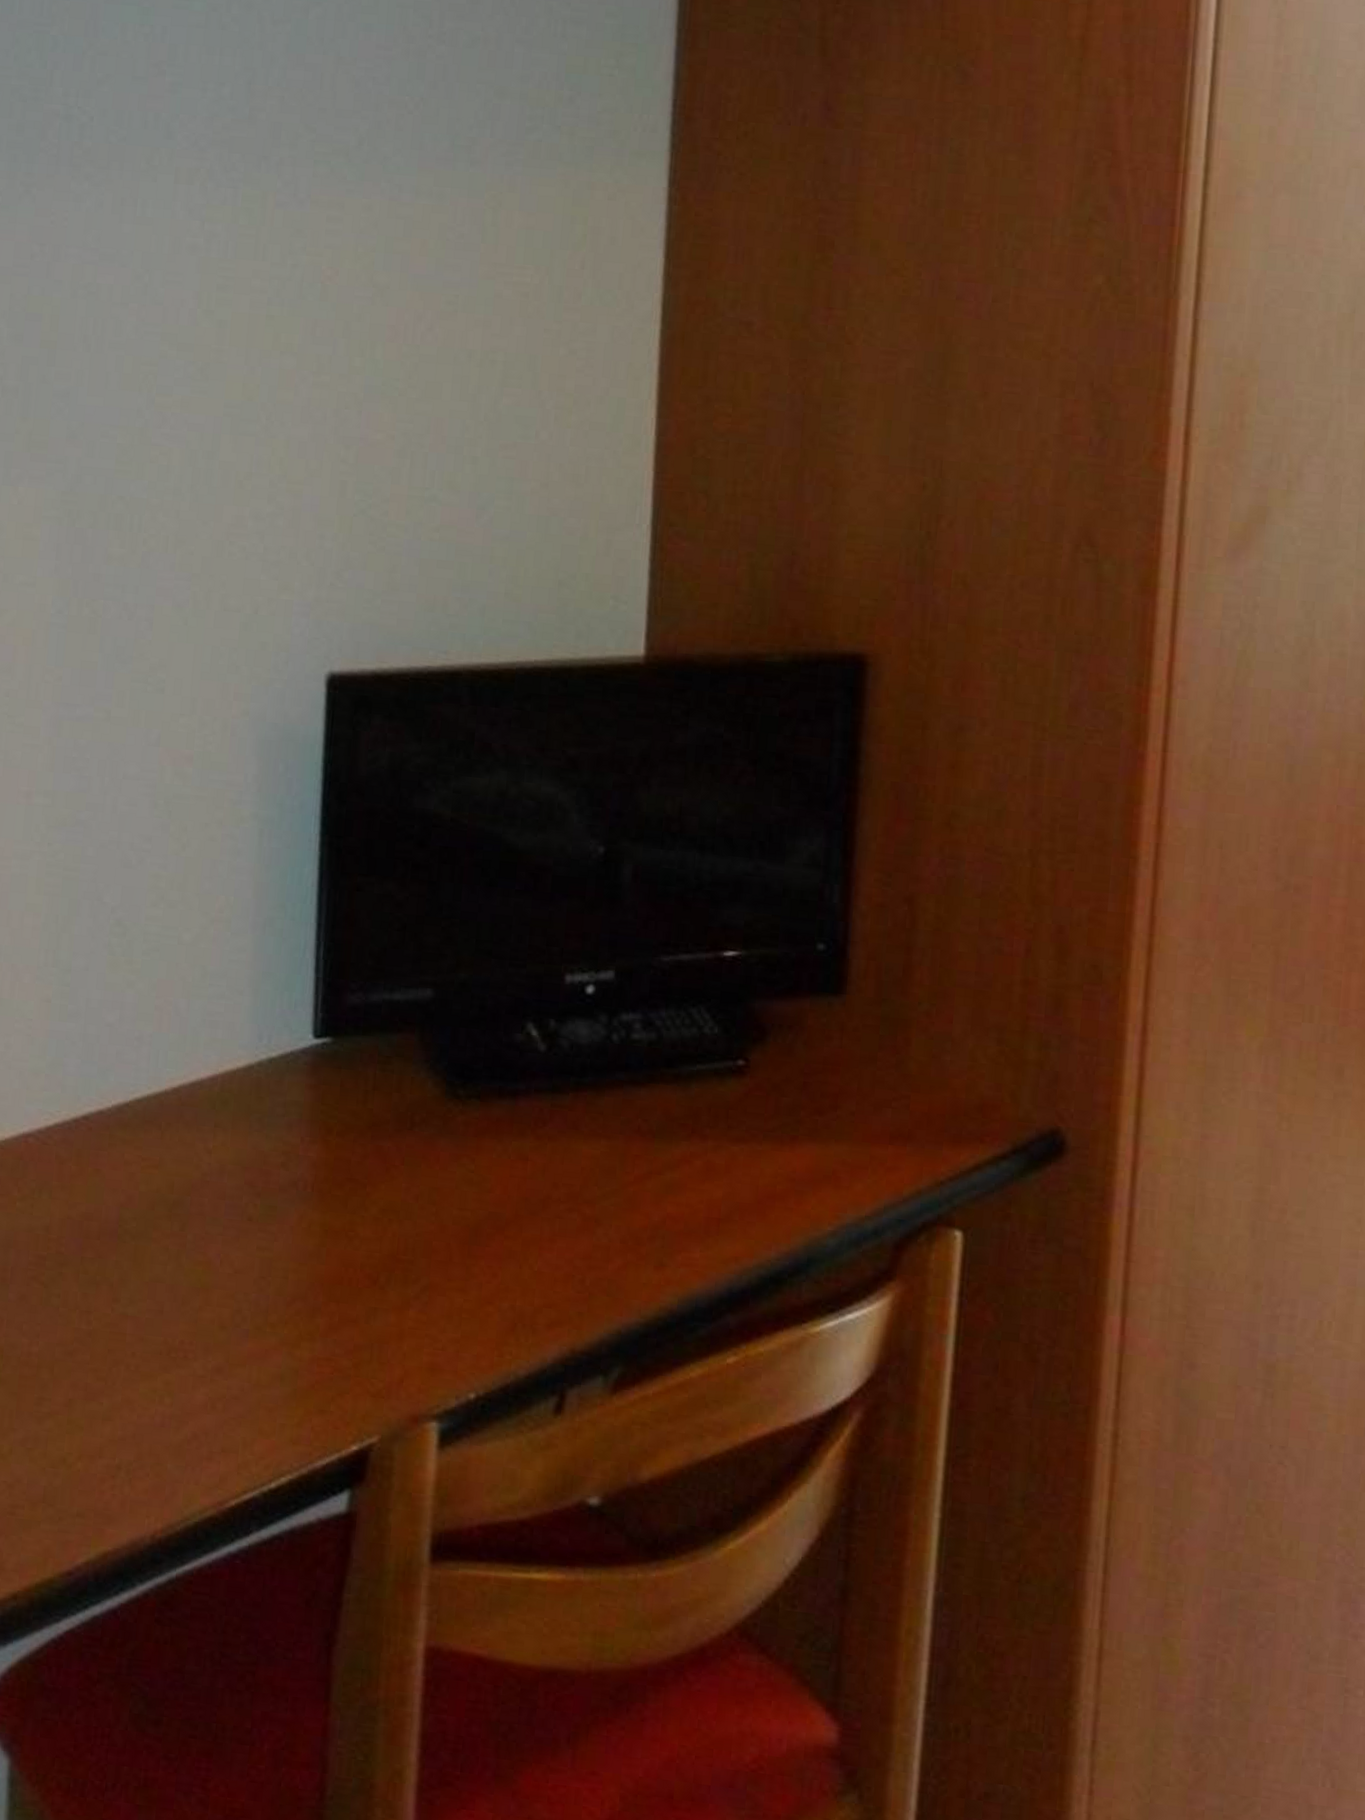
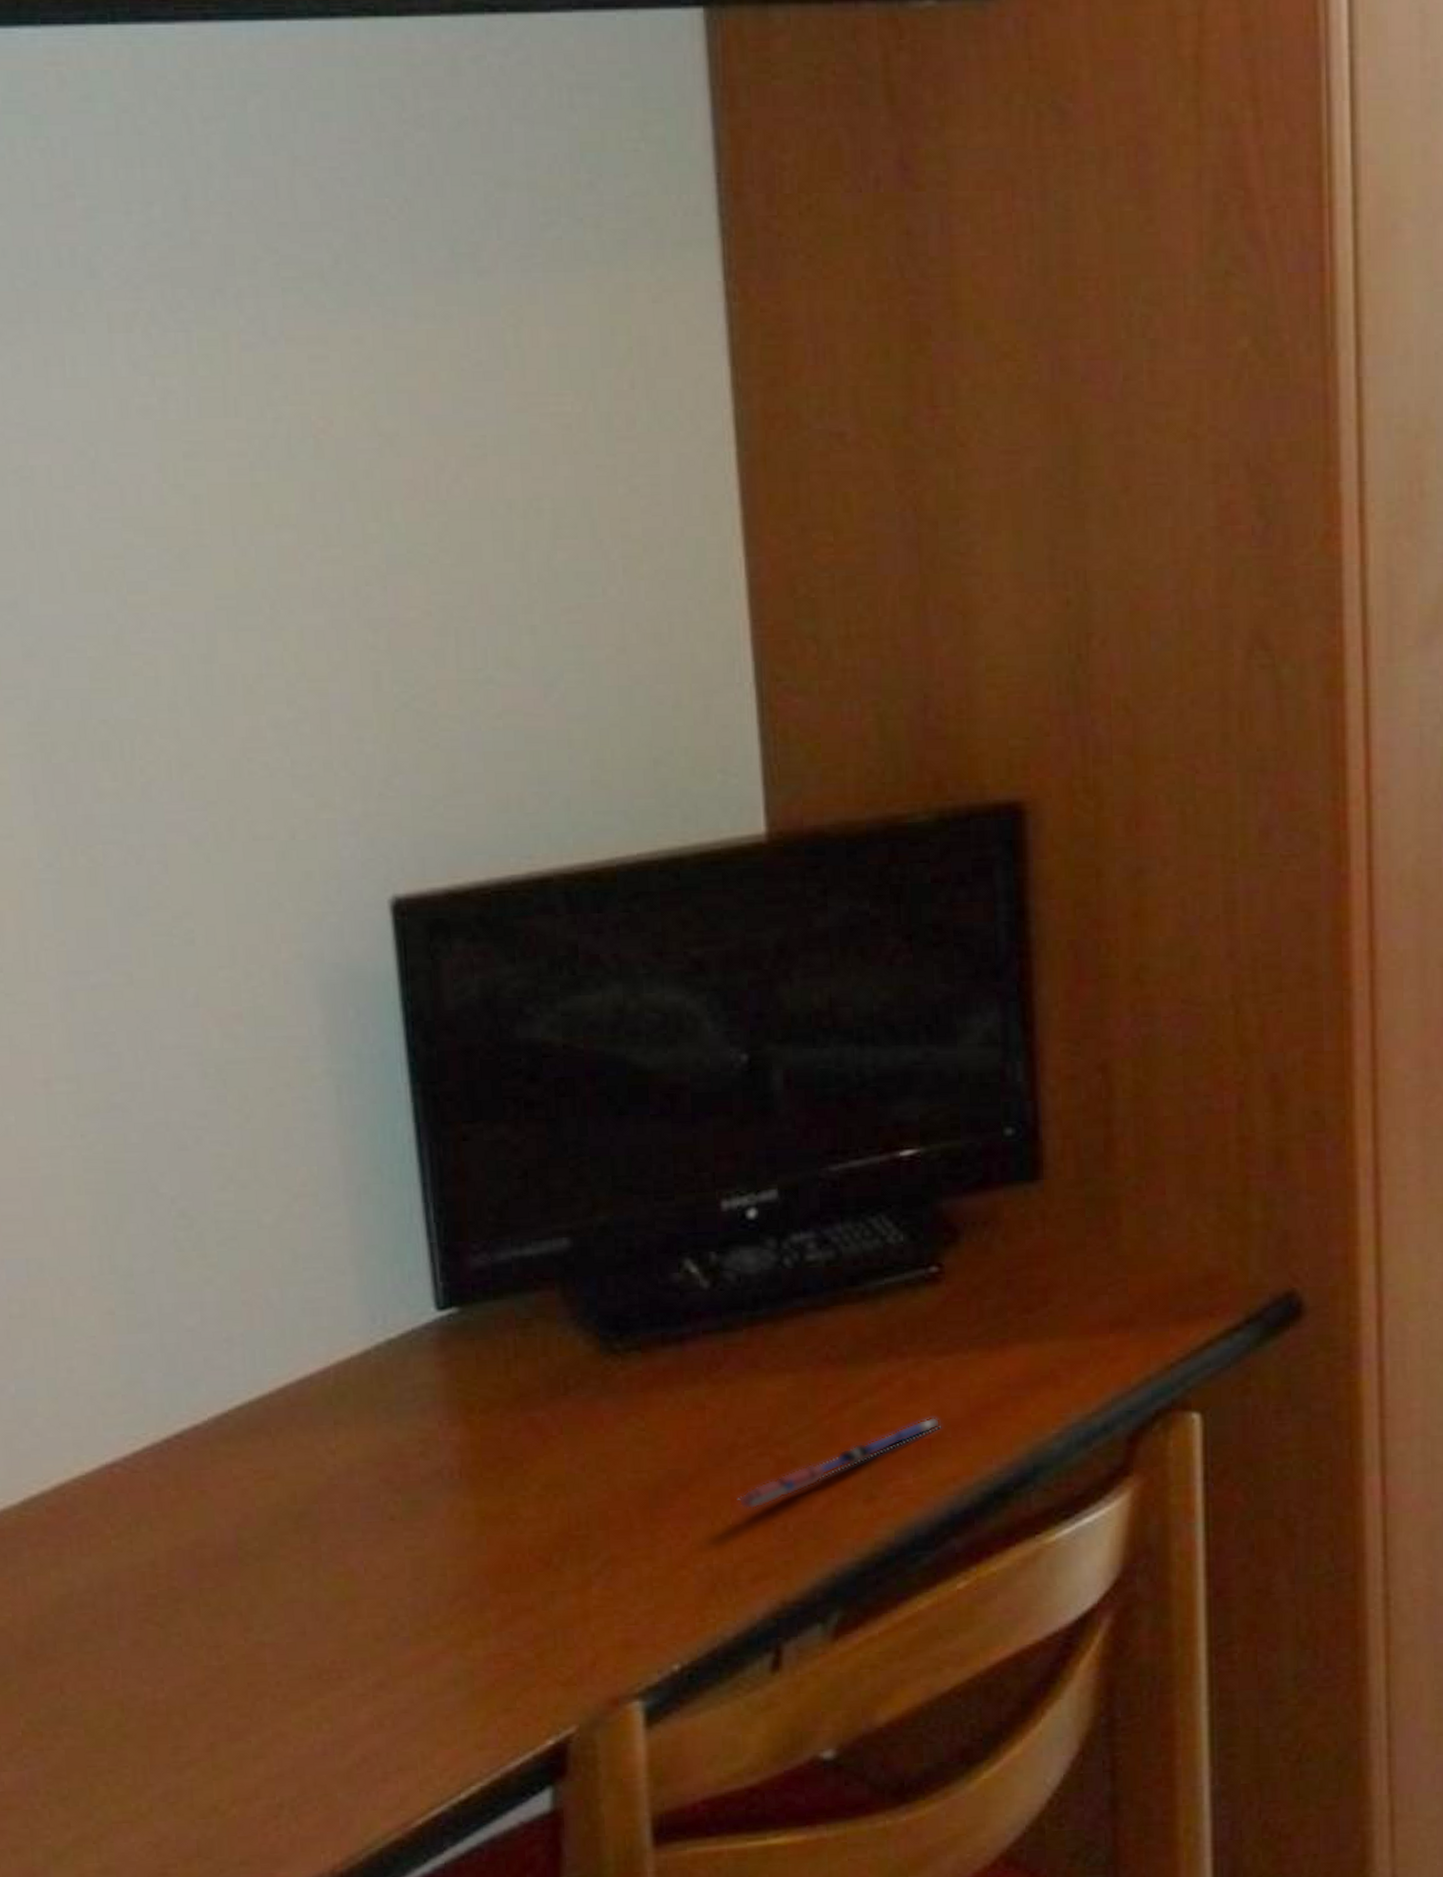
pen: none [544,1198,730,1260] -> present [737,1416,941,1510]

